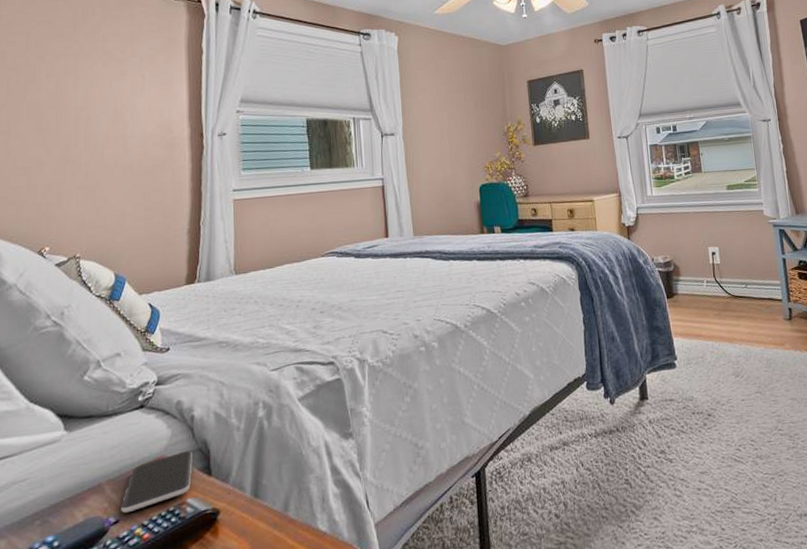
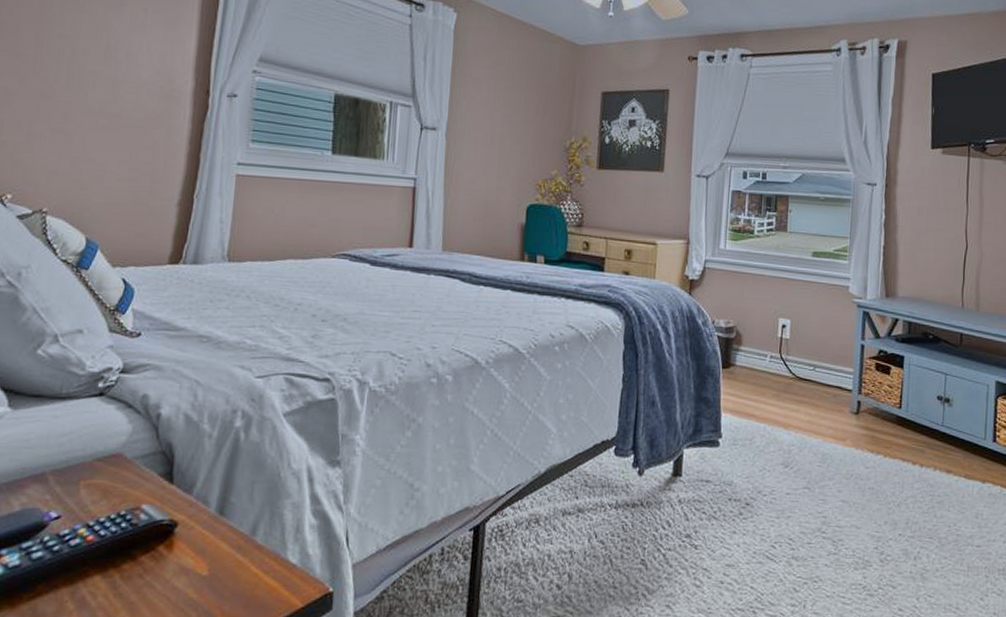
smartphone: present [121,450,192,513] -> none [64,451,154,509]

